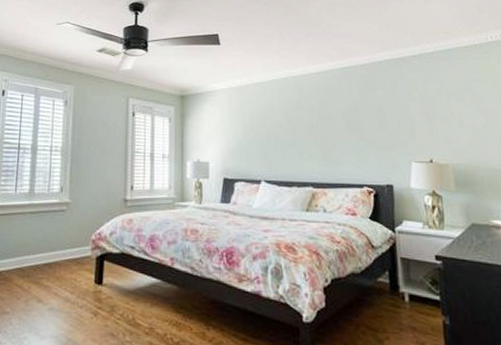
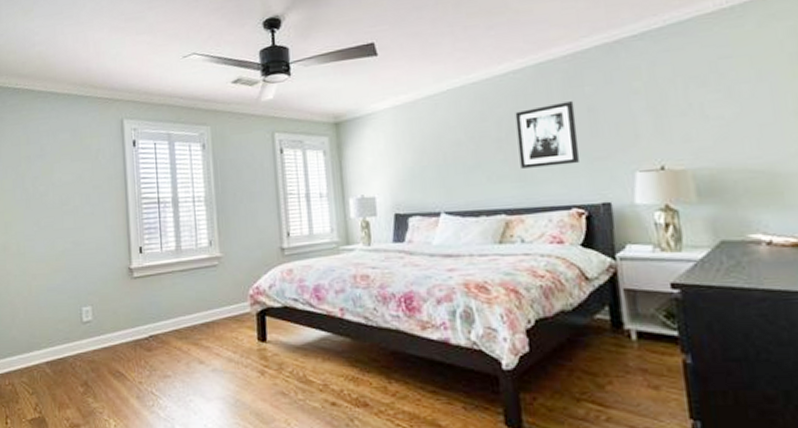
wall art: none [324,100,371,151] -> present [515,101,580,168]

